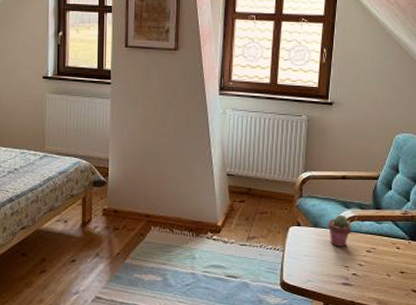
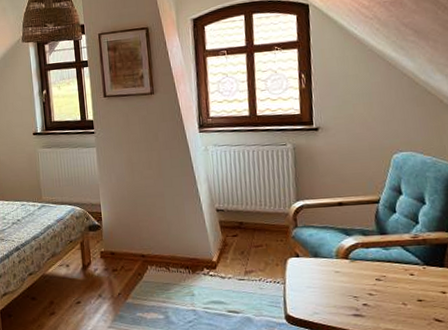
potted succulent: present [327,214,352,247] -> none [329,242,357,277]

